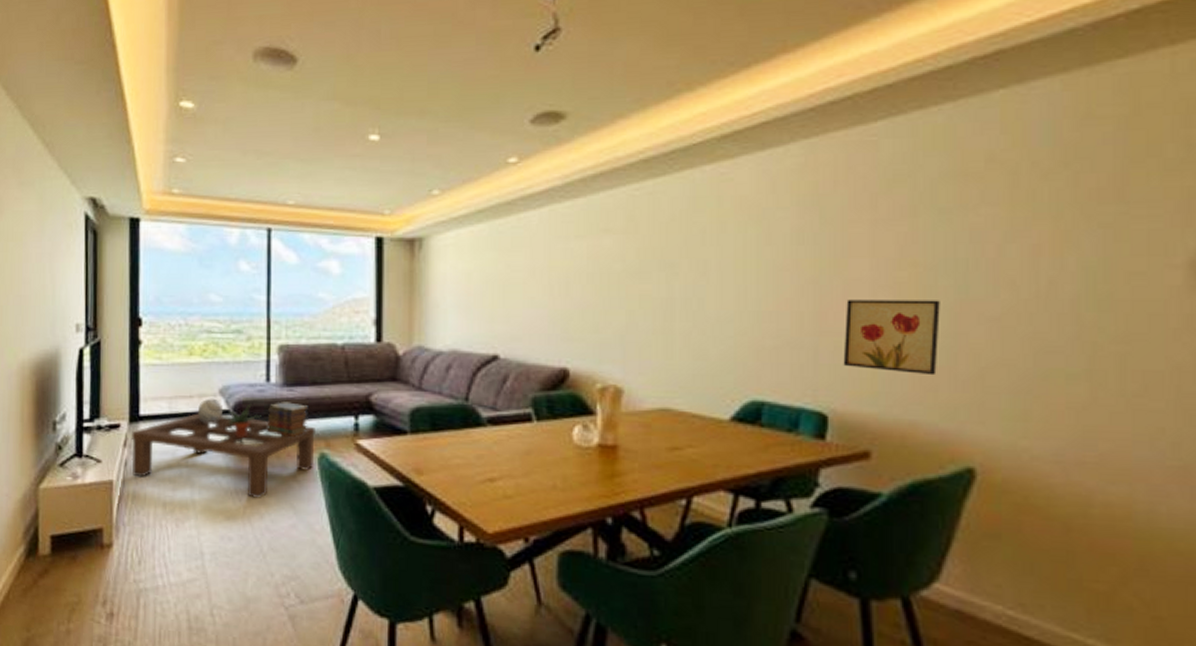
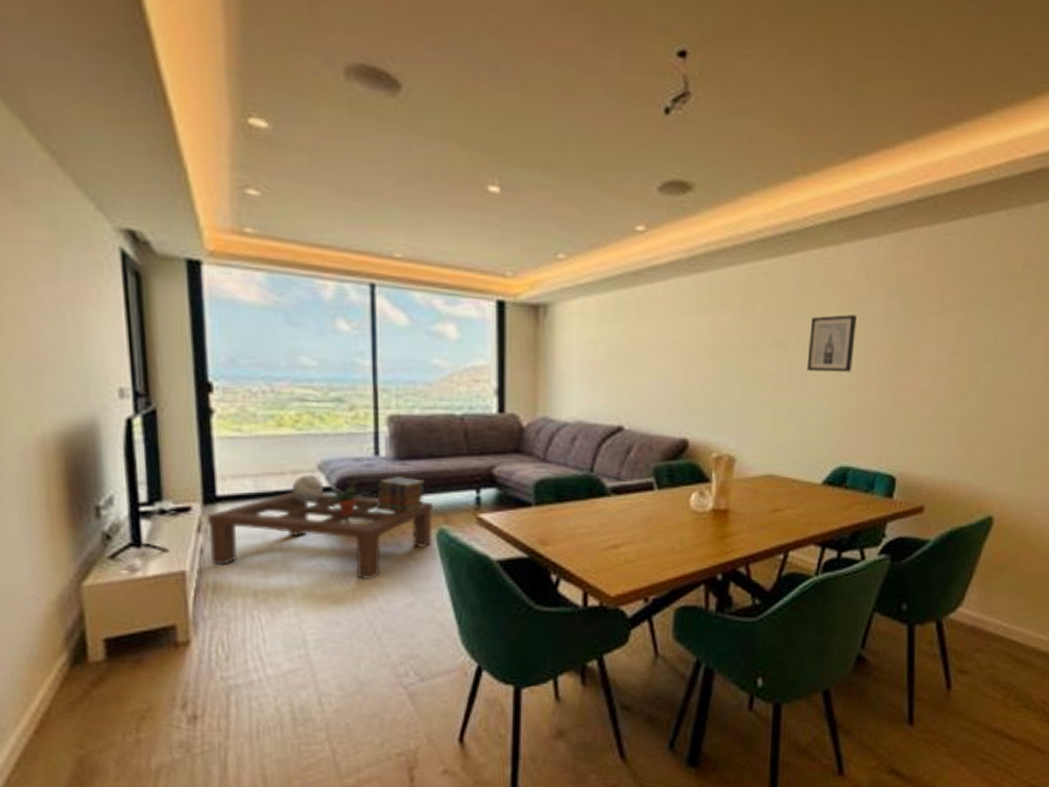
wall art: none [703,231,762,294] -> present [806,315,857,372]
wall art: present [843,300,940,376] -> none [910,379,982,443]

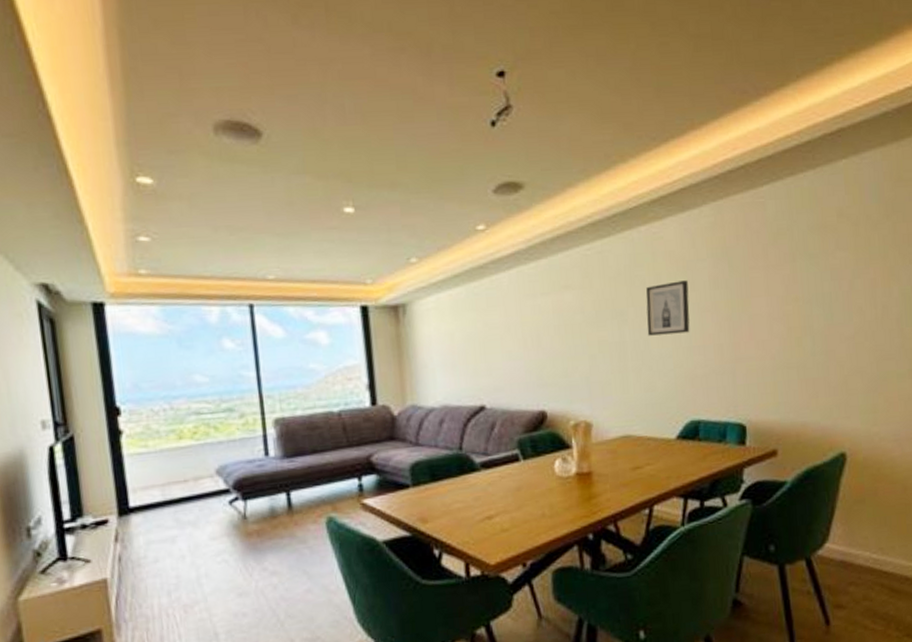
coffee table: present [206,491,433,581] -> none [122,493,324,572]
decorative sphere: present [291,474,324,502] -> none [194,479,223,505]
potted plant: present [323,479,370,516] -> none [222,479,264,514]
book stack: present [377,477,425,515] -> none [270,472,312,507]

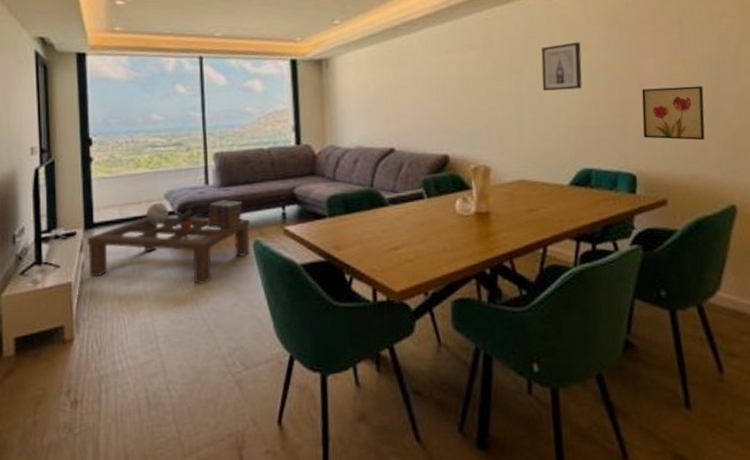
coffee table: none [122,493,324,572] -> present [86,216,251,285]
decorative sphere: none [194,479,223,505] -> present [146,202,169,224]
potted plant: none [222,479,264,514] -> present [168,204,203,234]
book stack: none [270,472,312,507] -> present [208,200,243,230]
wall art: none [752,326,817,386] -> present [641,86,705,141]

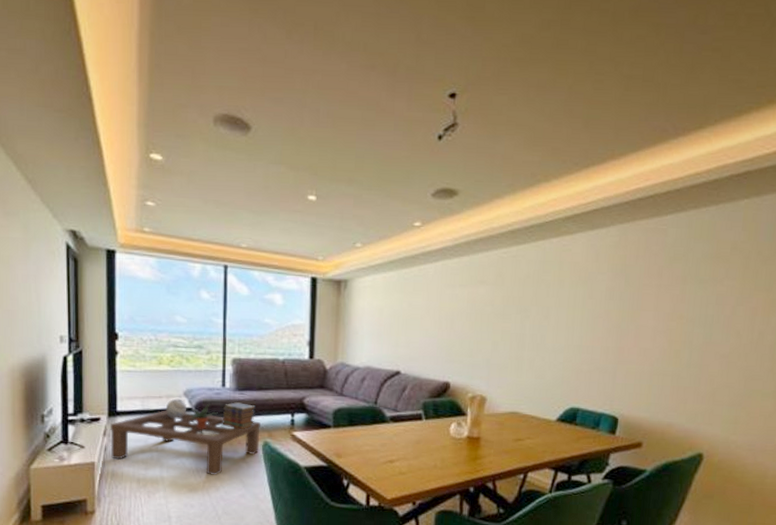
wall art: present [541,42,582,91] -> none [545,288,587,334]
wall art: present [641,86,705,141] -> none [631,340,694,393]

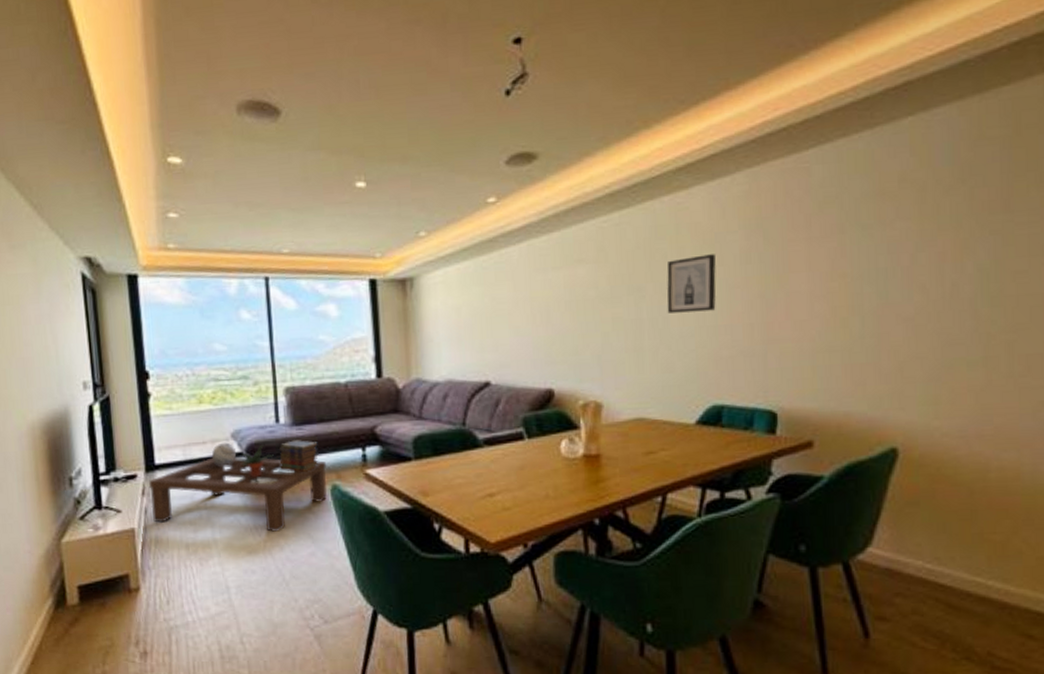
wall art: none [545,288,587,334] -> present [667,254,716,314]

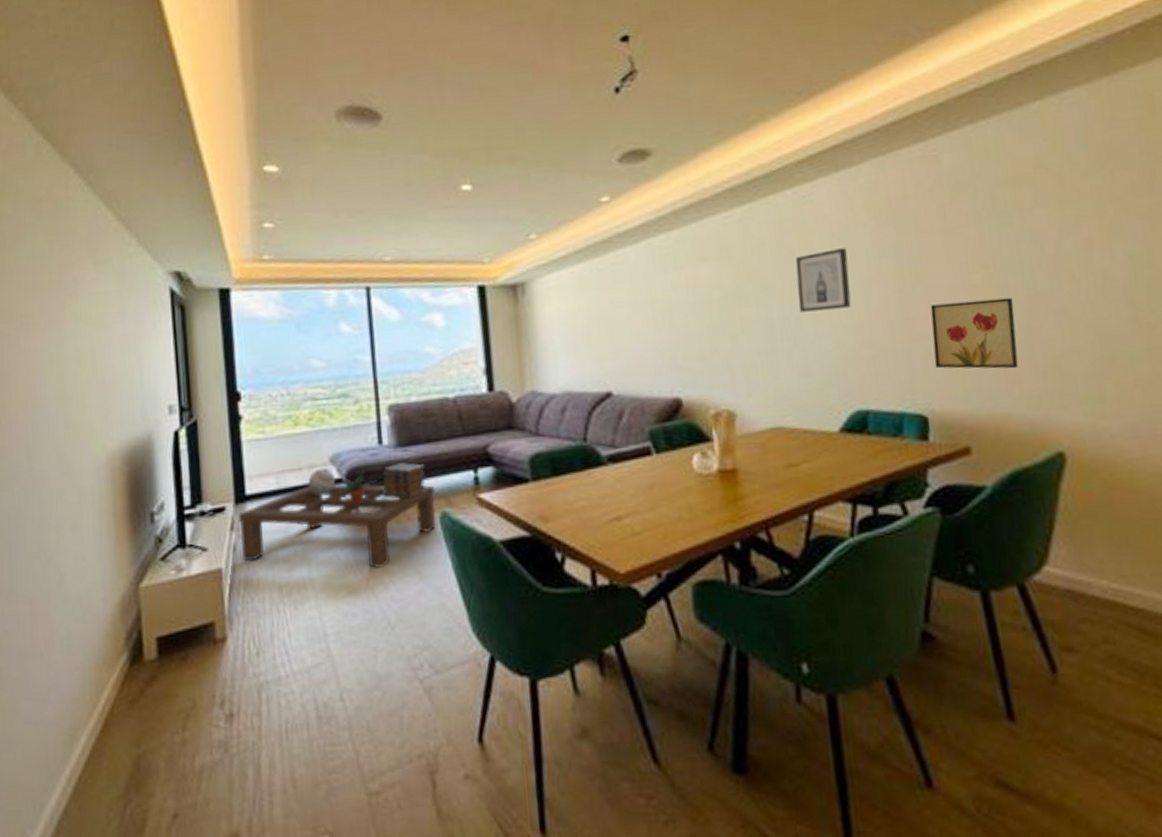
wall art: none [787,305,866,372] -> present [930,297,1019,369]

